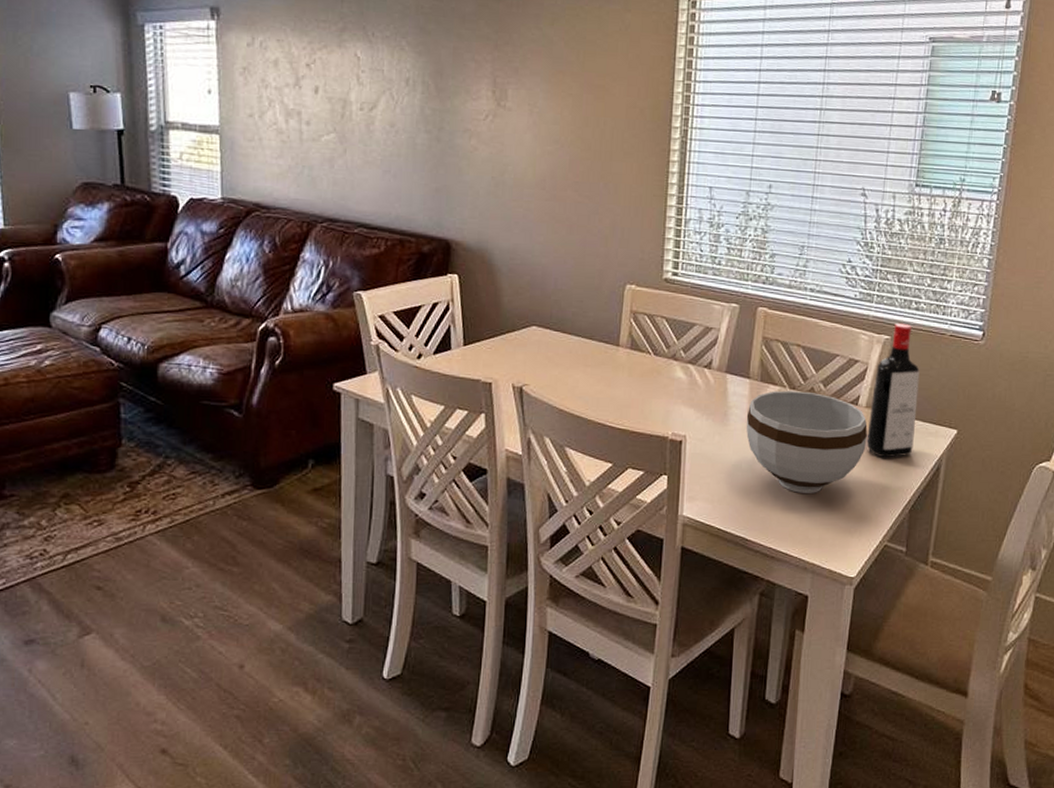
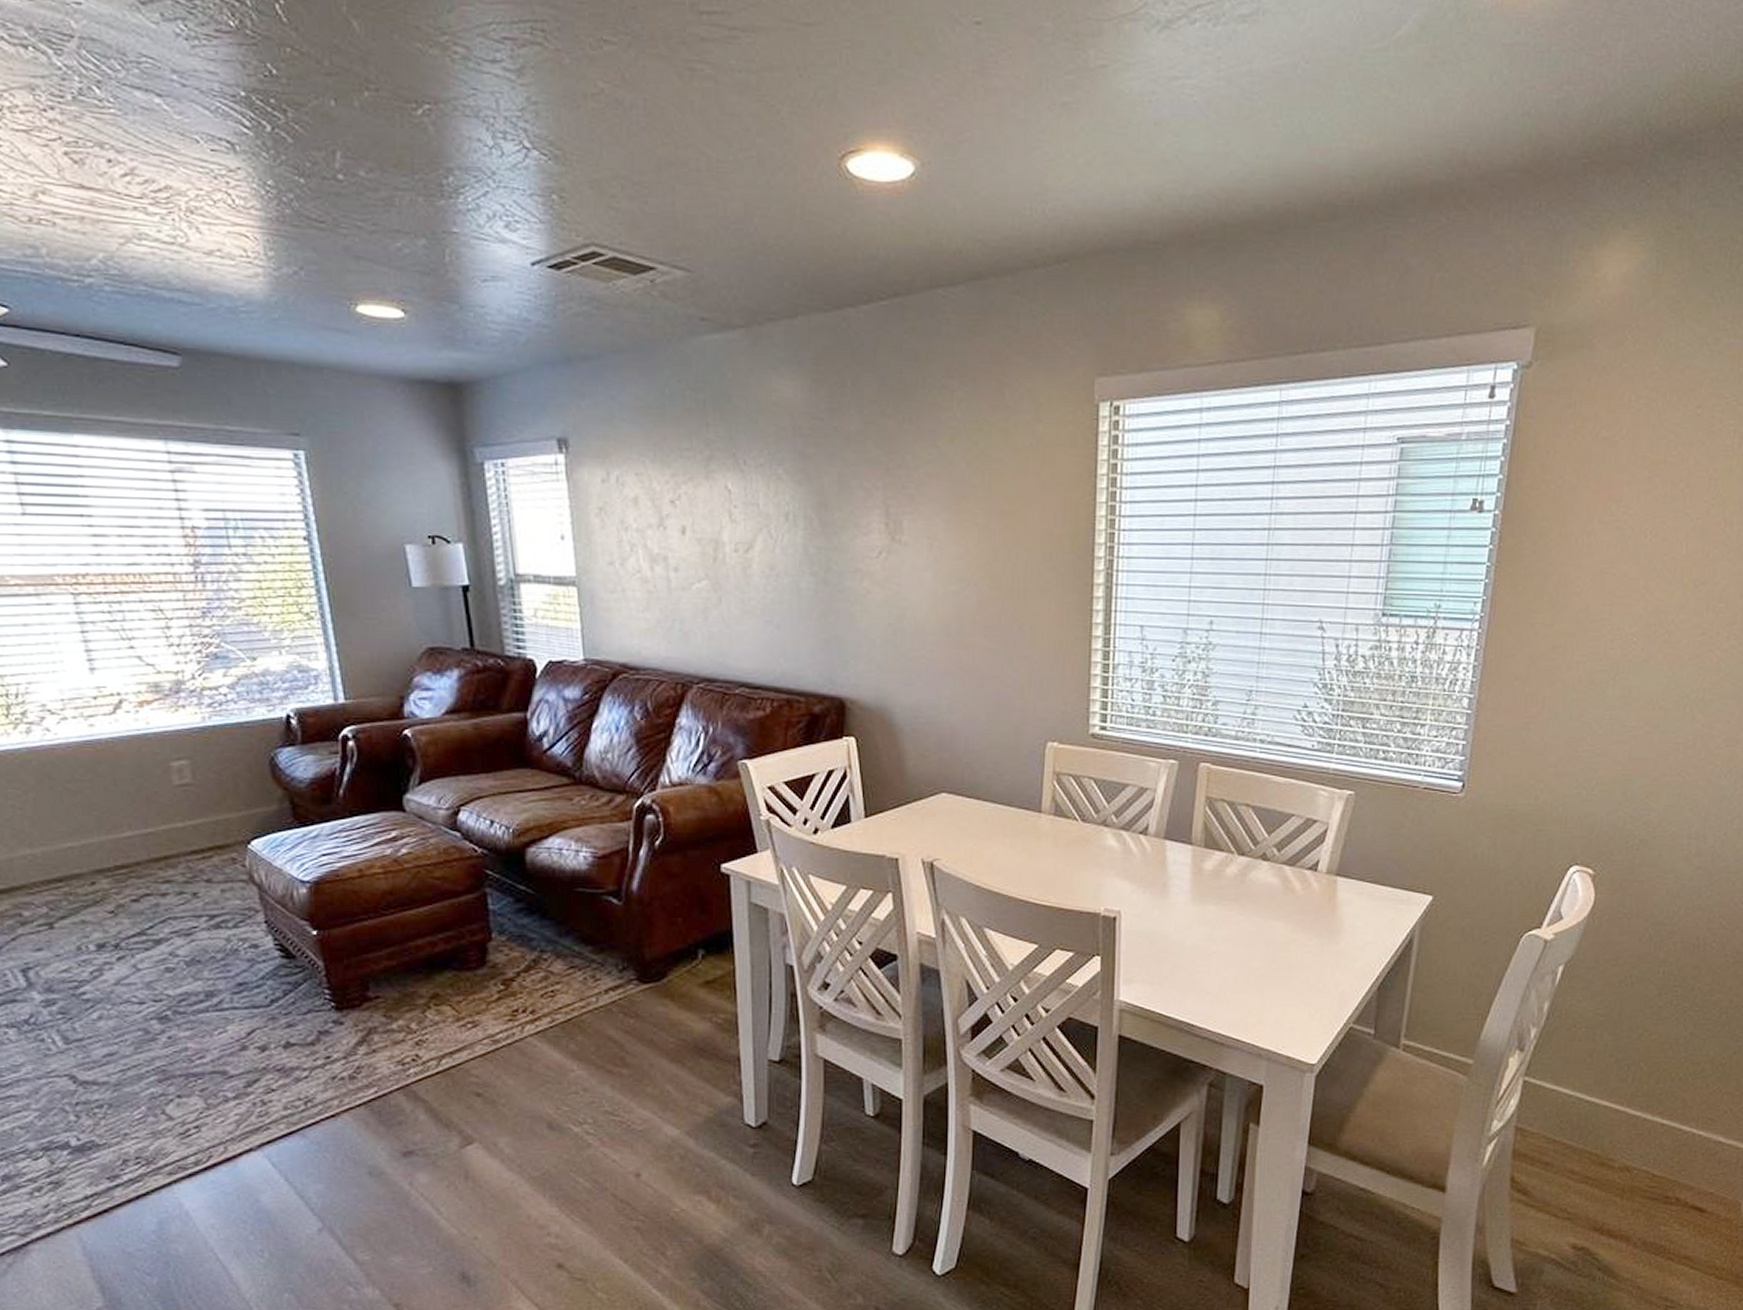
bowl: present [746,390,868,493] -> none [1188,857,1329,972]
liquor bottle: present [866,322,920,458] -> none [1327,775,1389,930]

